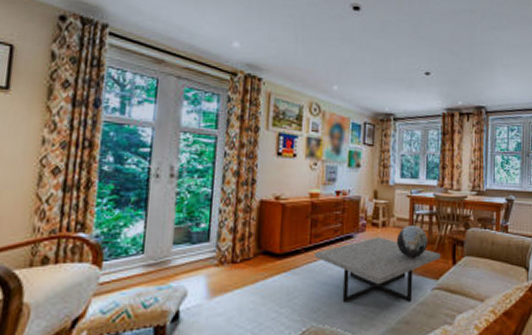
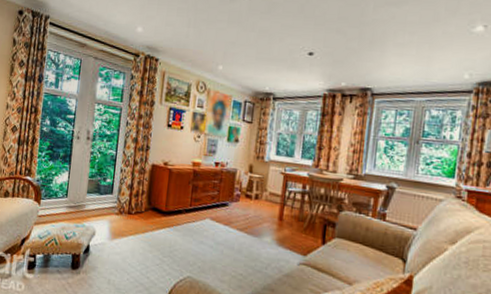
coffee table: present [314,237,440,302] -> none [193,208,310,272]
decorative sphere: present [396,224,428,258] -> none [267,200,299,232]

